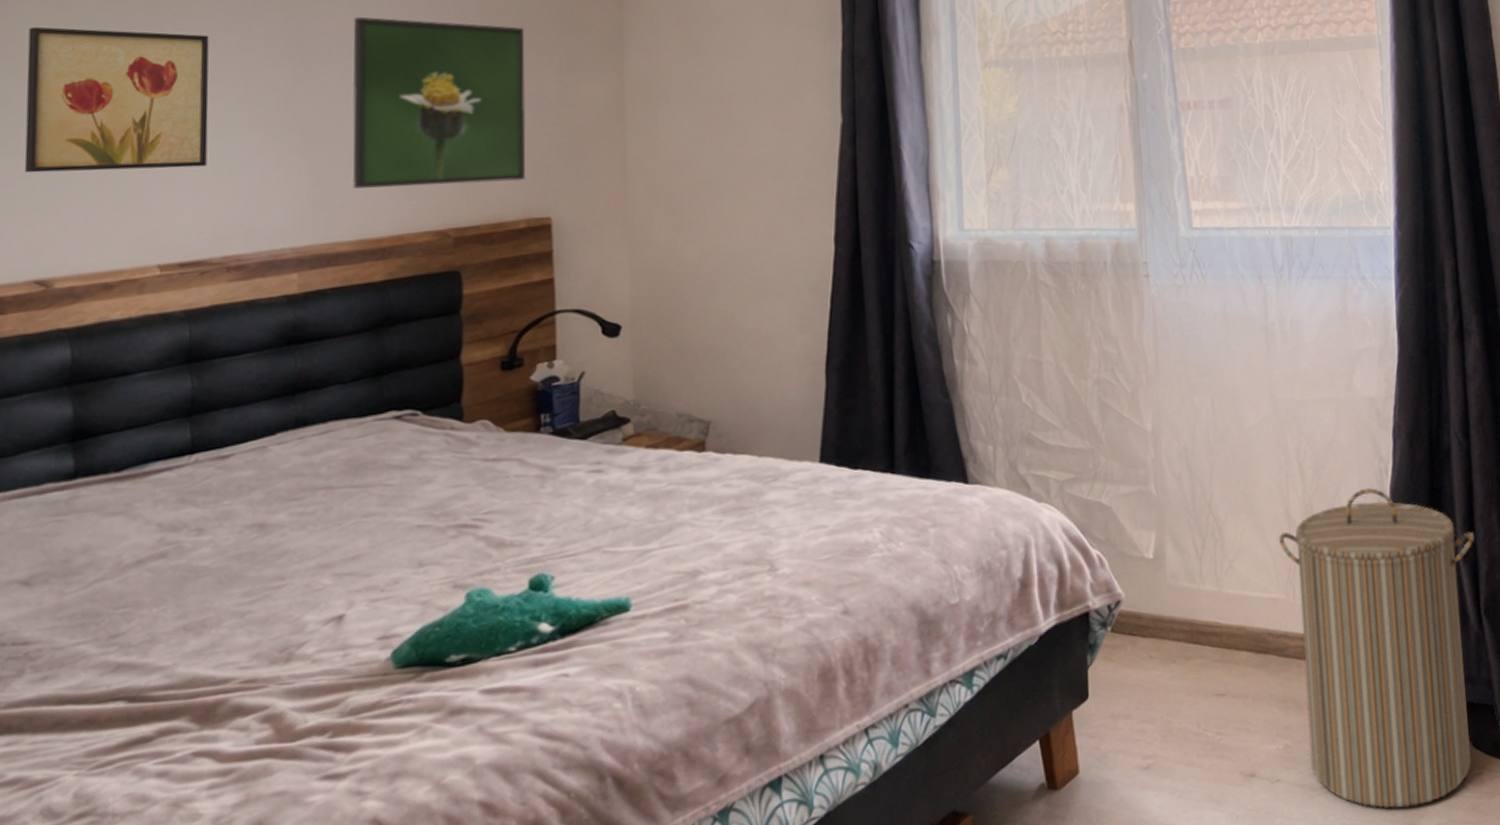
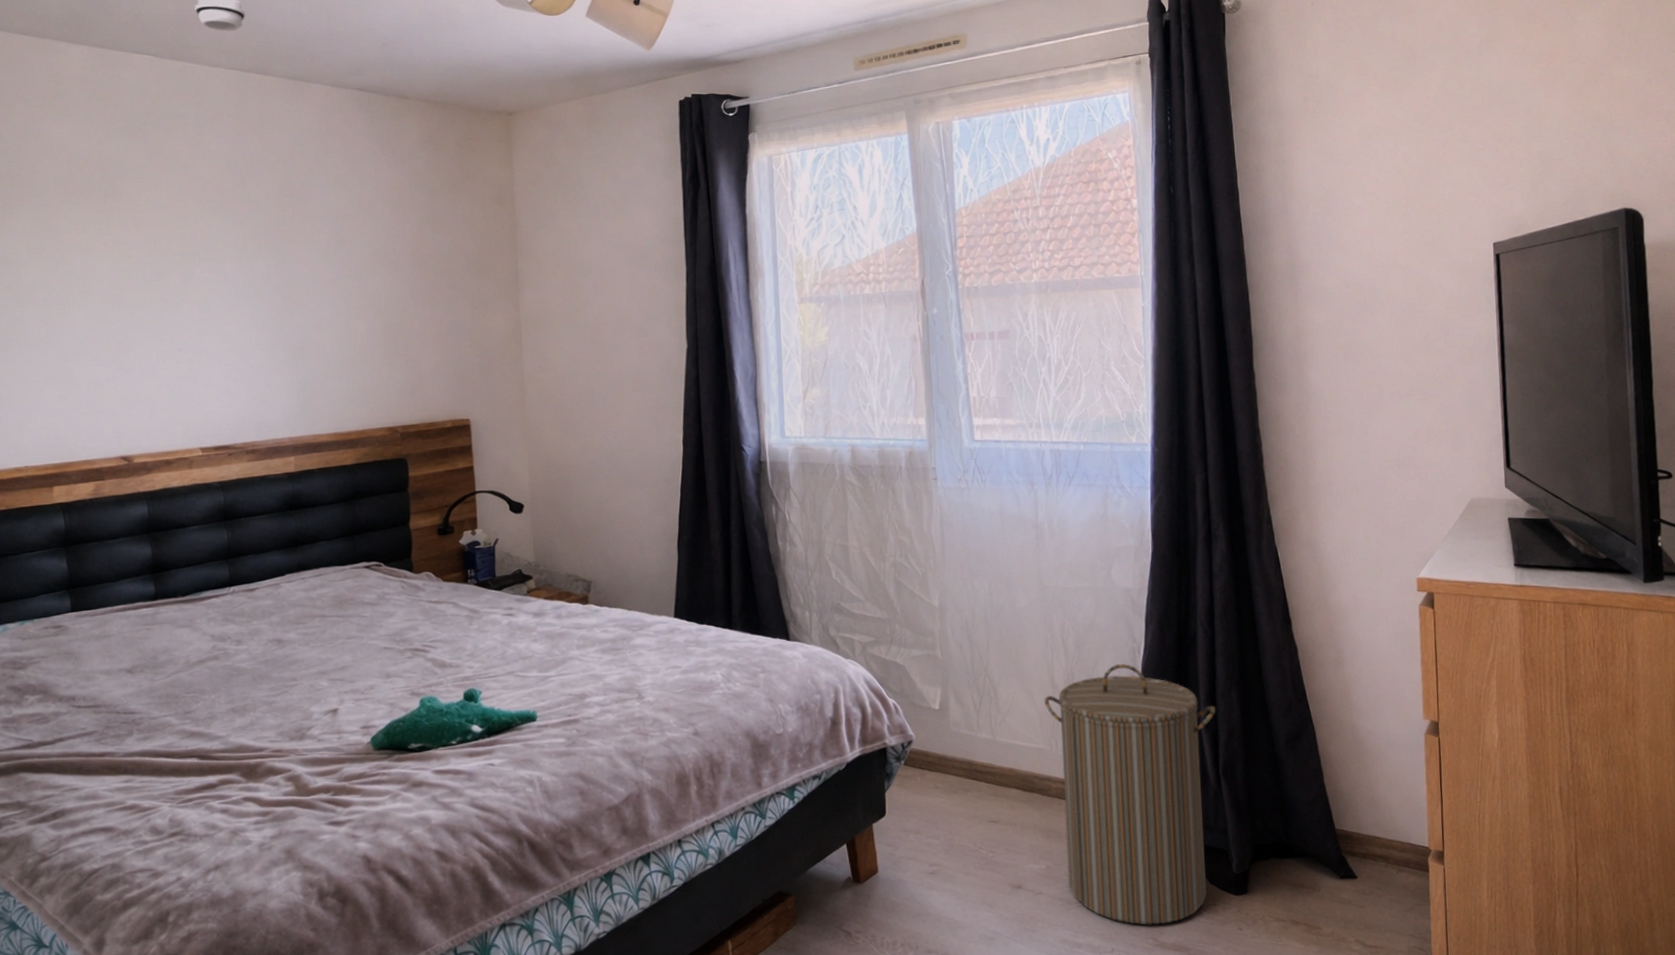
wall art: present [24,26,209,173] -> none [105,269,228,378]
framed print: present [352,16,526,189] -> none [323,261,451,394]

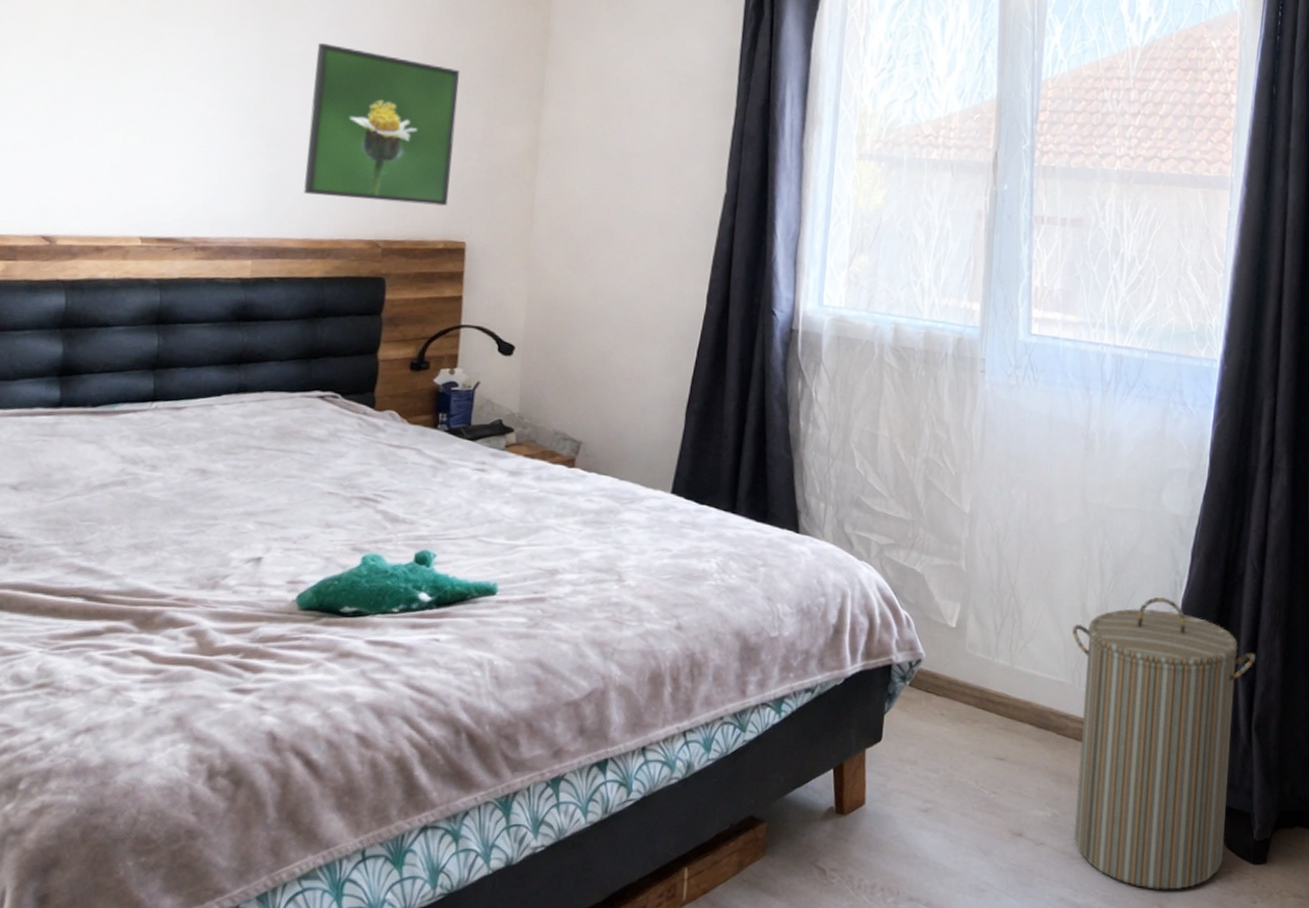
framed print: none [323,261,451,394] -> present [303,42,459,206]

